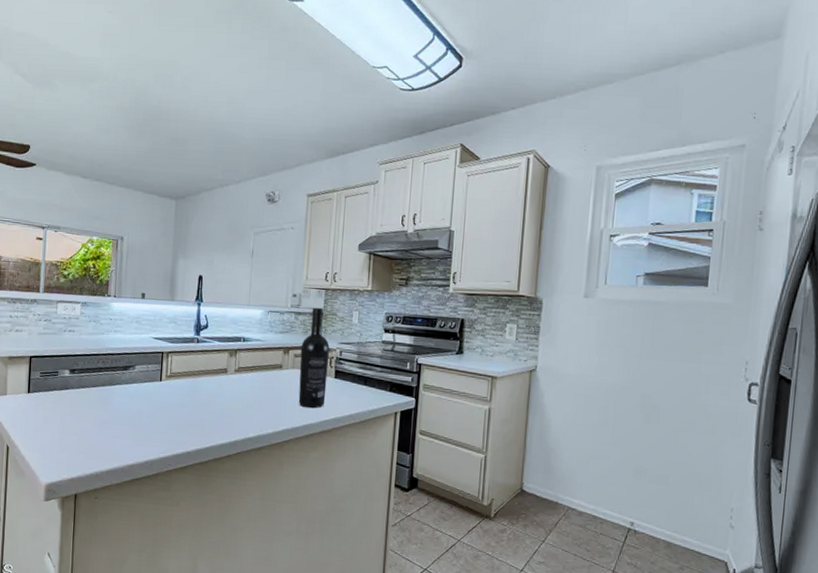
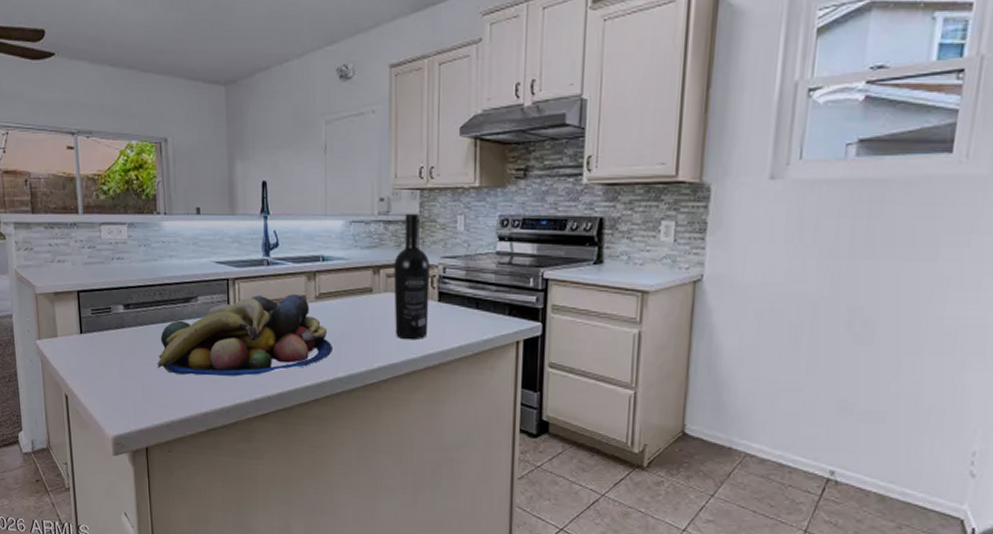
fruit bowl: none [93,367,246,434] -> present [157,294,332,377]

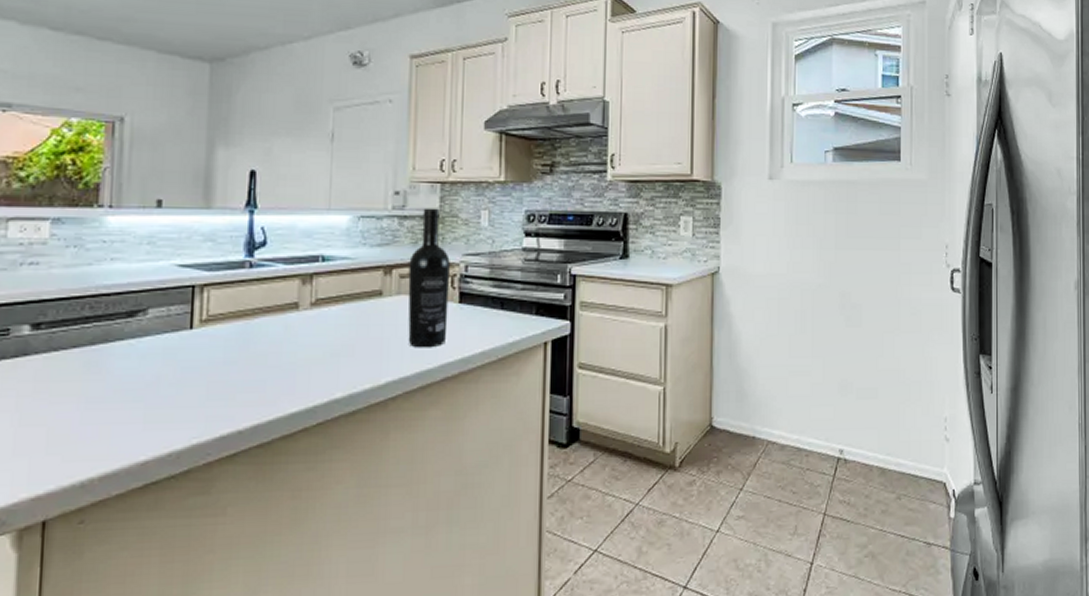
fruit bowl: present [157,294,332,377] -> none [75,301,329,413]

